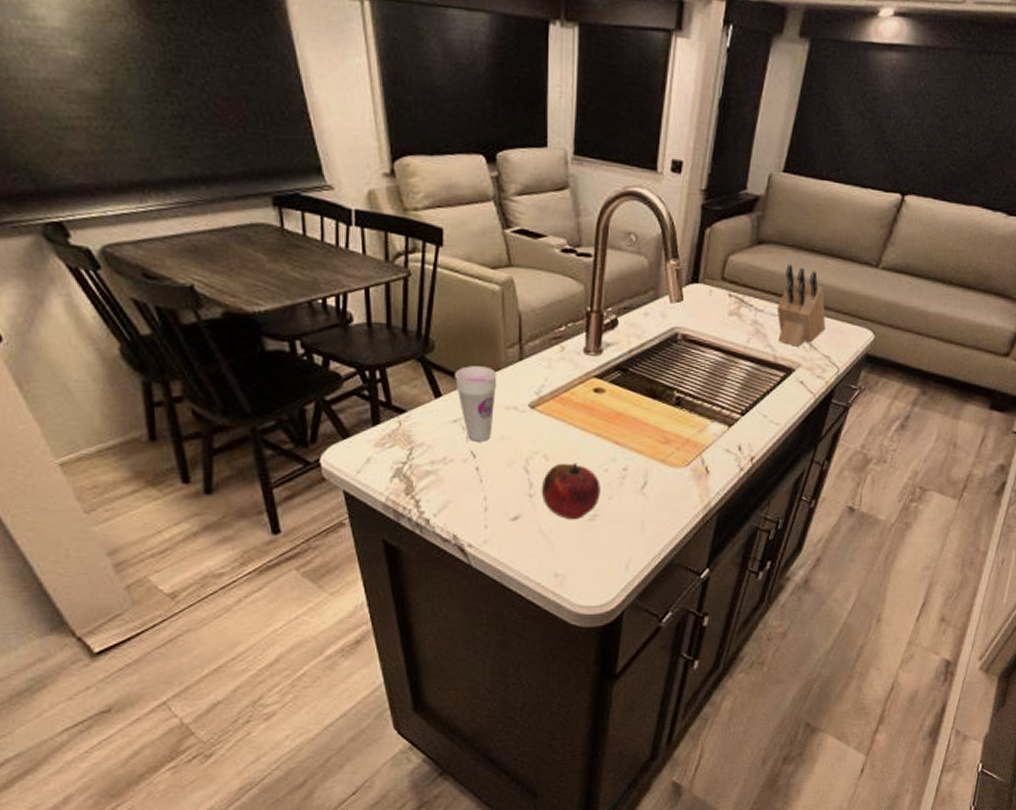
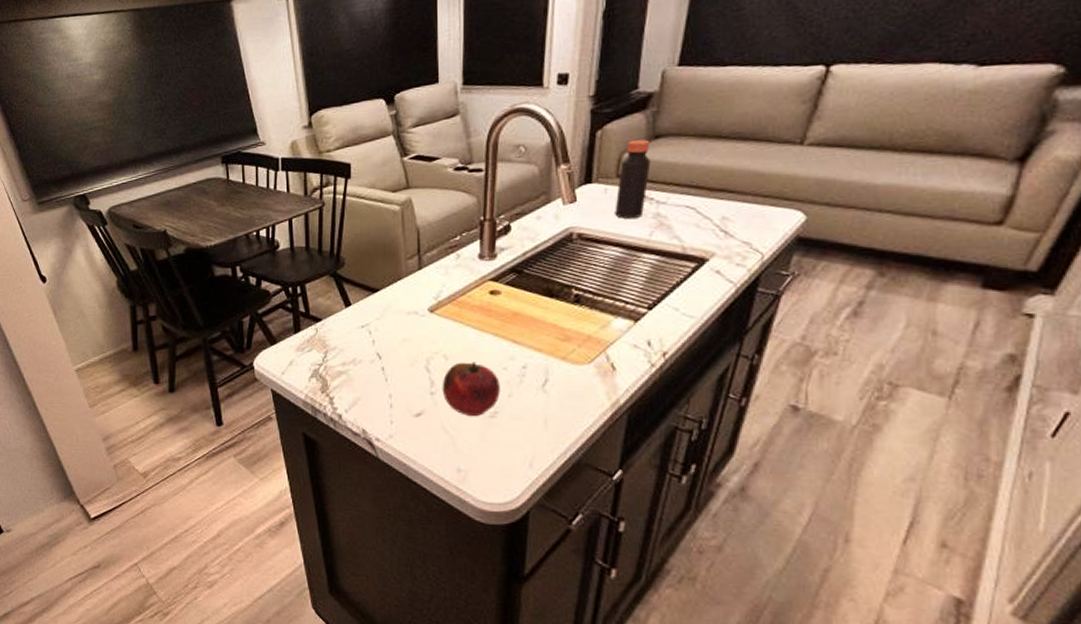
cup: present [455,366,497,442] -> none [362,277,399,344]
bottle: none [717,243,754,323] -> present [615,140,651,219]
knife block: present [776,263,826,347] -> none [681,153,743,236]

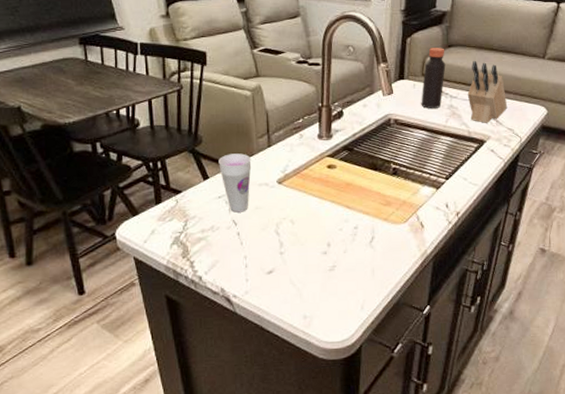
cup: none [362,277,399,344] -> present [218,153,252,213]
fruit: present [442,362,500,417] -> none [289,225,337,271]
knife block: none [681,153,743,236] -> present [467,60,508,123]

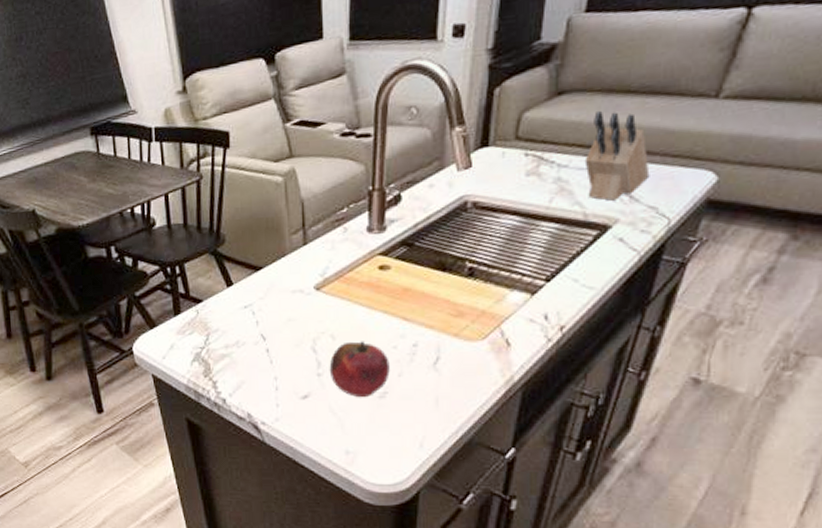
cup: present [218,153,252,213] -> none [244,254,283,325]
fruit: none [289,225,337,271] -> present [329,341,390,398]
bottle: present [421,48,446,108] -> none [513,97,553,184]

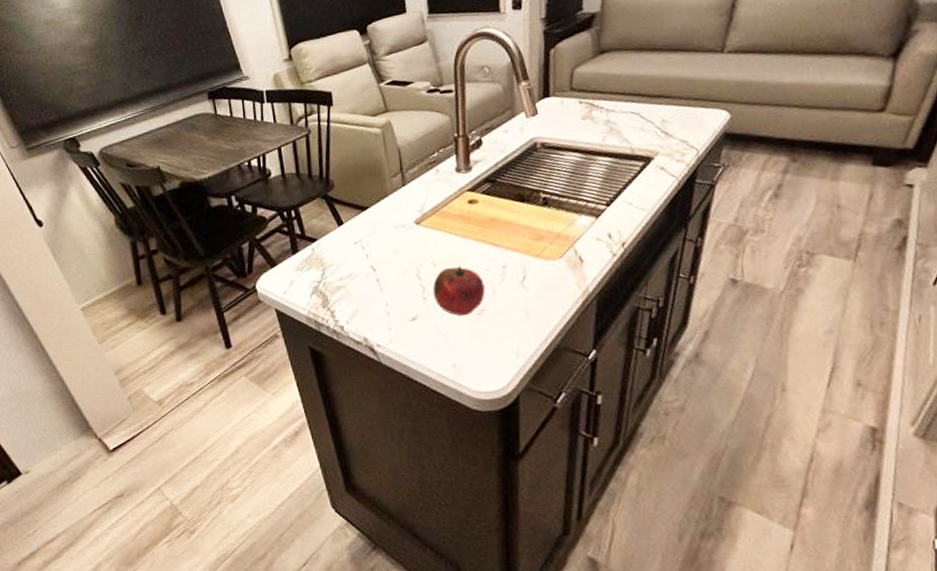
knife block: present [584,110,650,201] -> none [627,65,679,137]

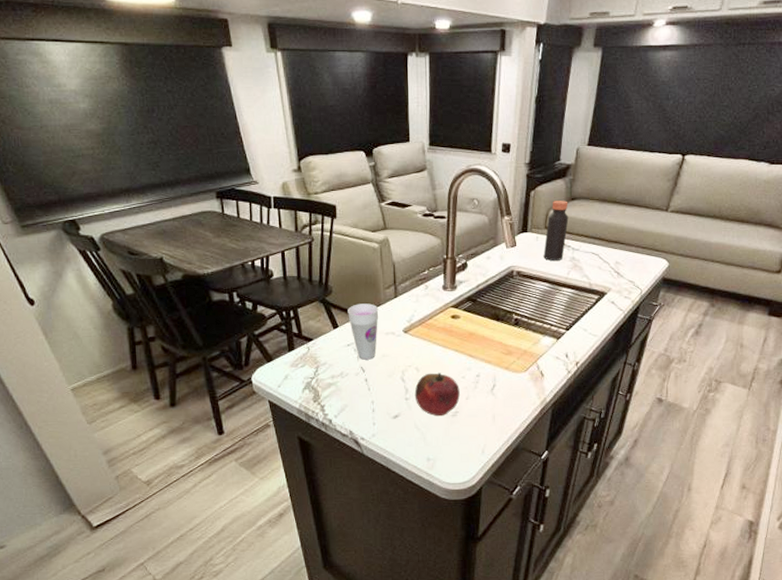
cup: none [352,195,387,258] -> present [347,303,379,360]
bottle: none [571,55,599,127] -> present [543,201,569,261]

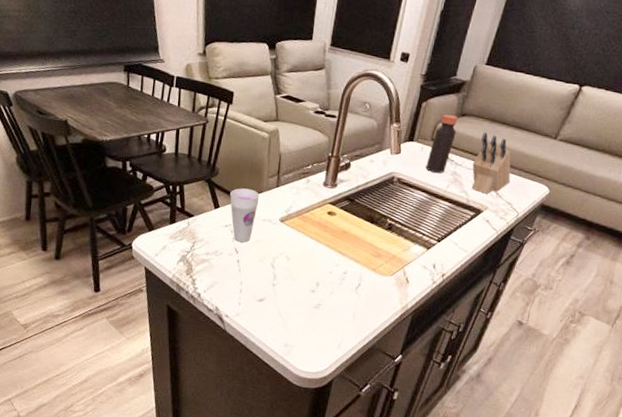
fruit: present [414,372,460,417] -> none [281,263,326,306]
knife block: none [589,213,629,275] -> present [472,132,511,194]

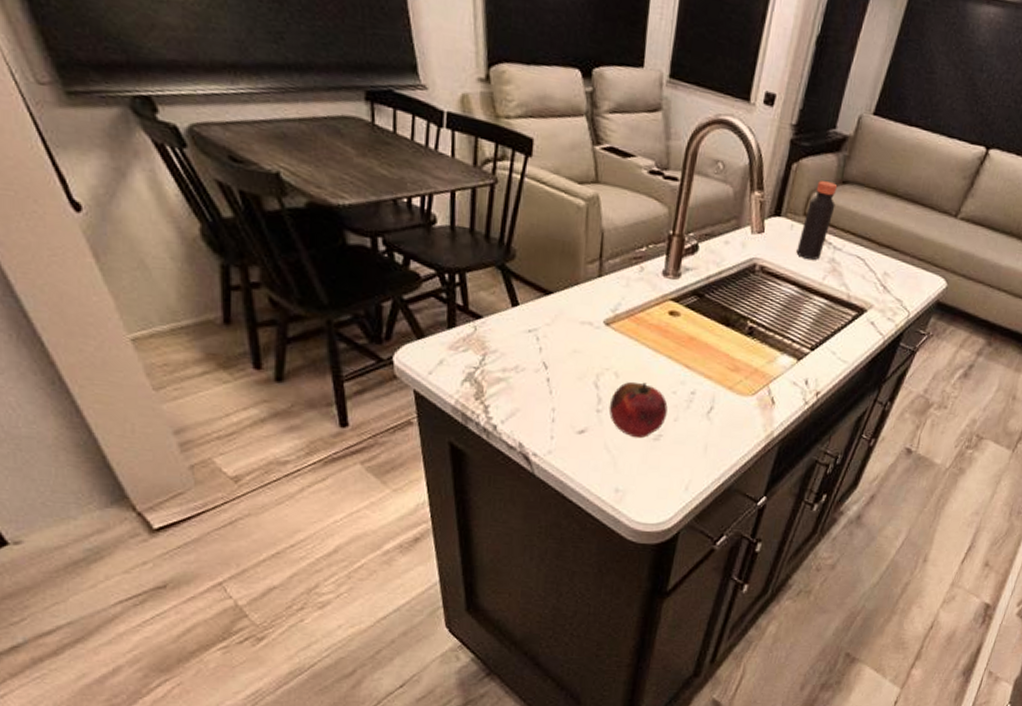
cup: present [230,188,260,243] -> none [533,278,576,354]
fruit: none [281,263,326,306] -> present [609,381,668,439]
knife block: present [472,132,511,194] -> none [854,205,903,288]

